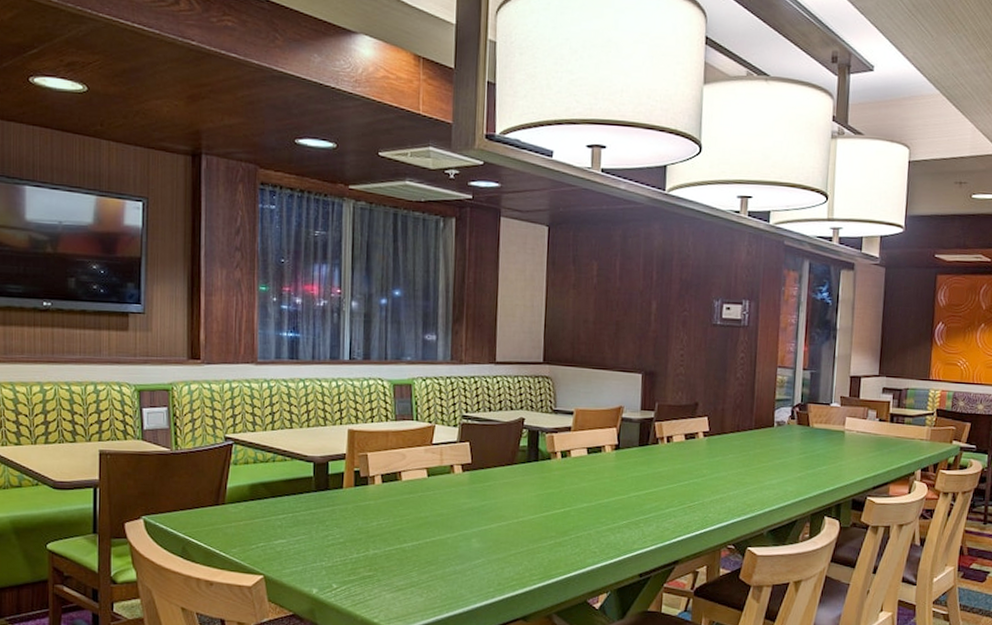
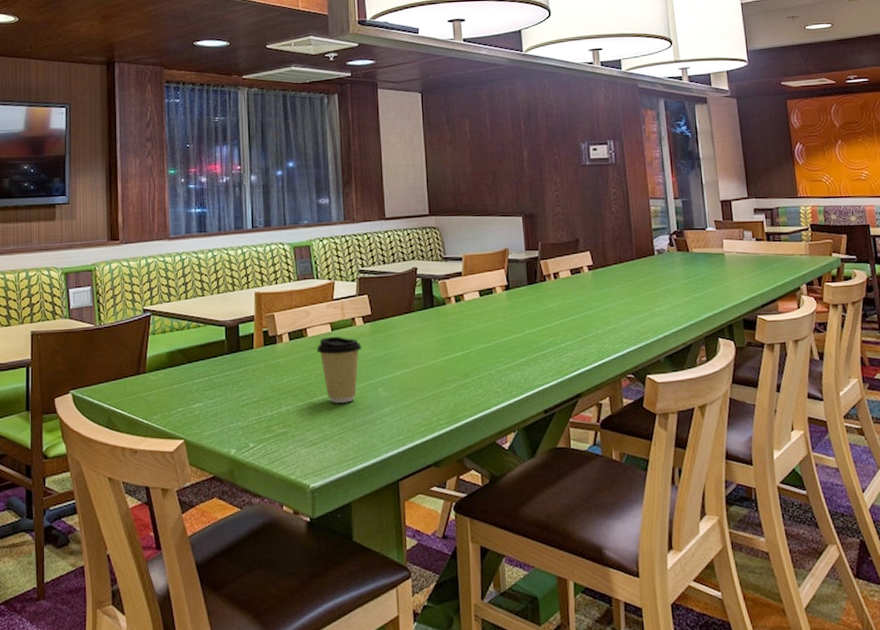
coffee cup: none [410,482,458,551] -> present [317,336,362,403]

